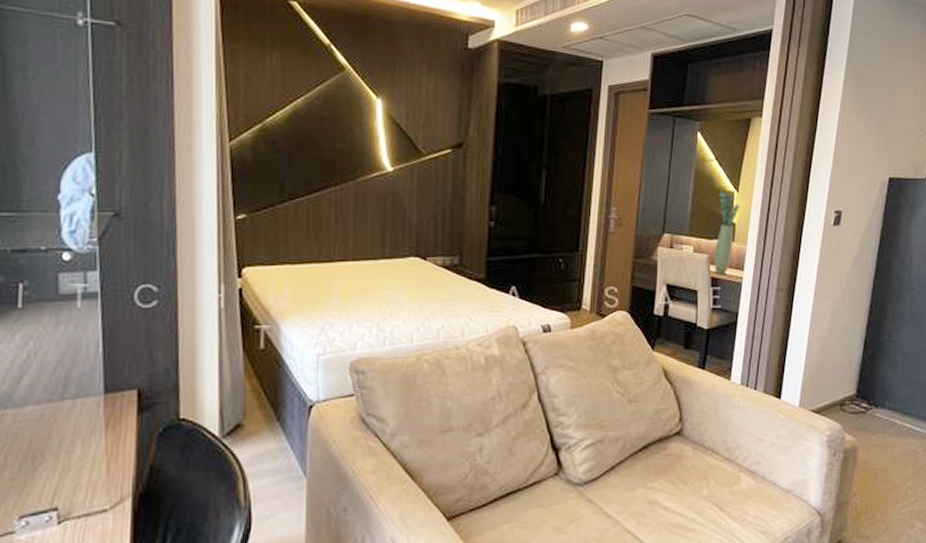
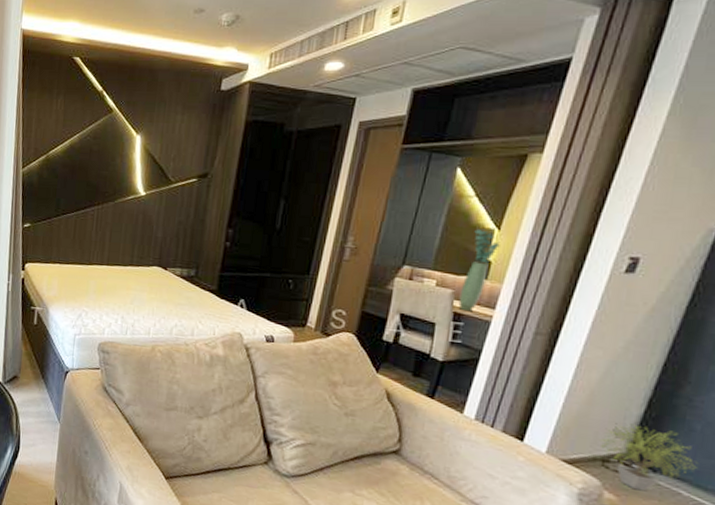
potted plant: none [836,365,903,427] -> present [600,424,697,491]

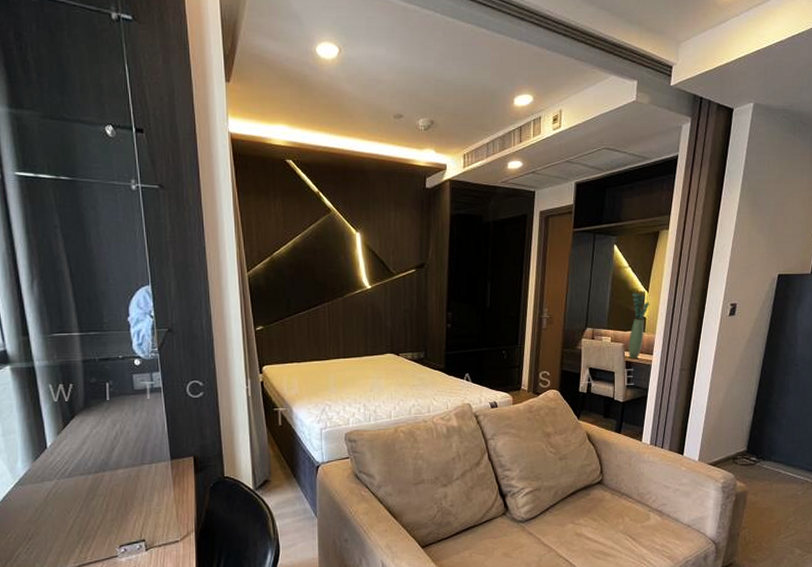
potted plant: present [600,424,697,491] -> none [730,427,787,476]

